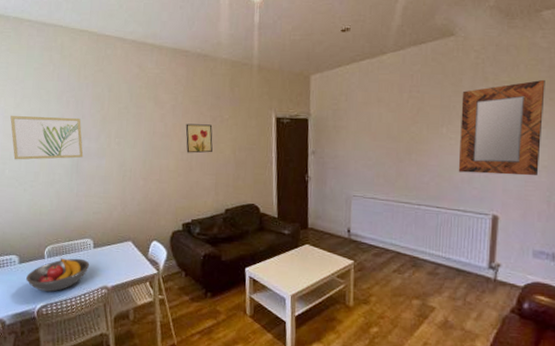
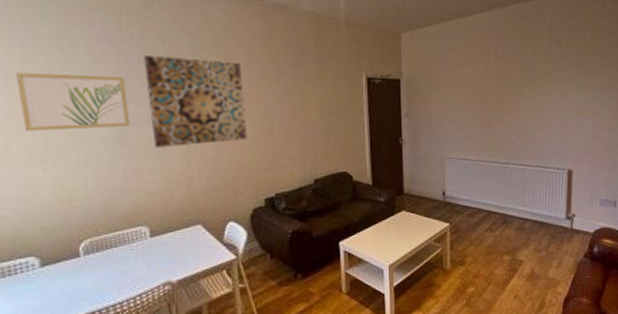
fruit bowl: present [26,258,90,292] -> none [53,251,146,298]
wall art: none [95,101,170,177] -> present [144,56,247,149]
wall art: present [185,123,213,153] -> none [264,84,297,118]
home mirror: present [458,79,545,176] -> none [539,44,606,133]

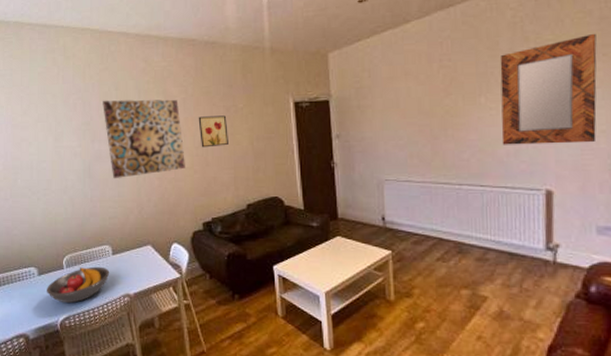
wall art: present [16,73,131,132] -> none [18,121,95,169]
fruit bowl: none [53,251,146,298] -> present [47,266,110,303]
wall art: none [264,84,297,118] -> present [198,115,228,148]
home mirror: none [539,44,606,133] -> present [500,33,597,145]

